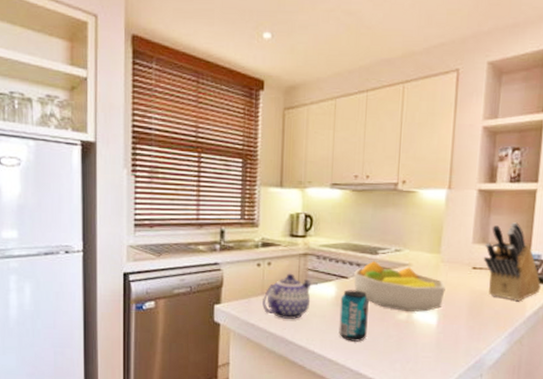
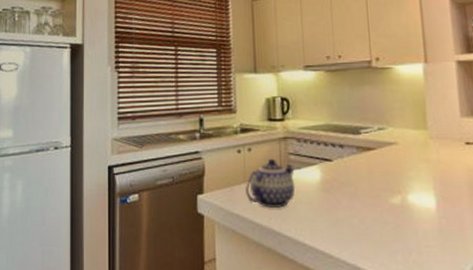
beverage can: present [339,290,369,342] -> none [326,173,360,231]
fruit bowl: present [354,260,446,312] -> none [338,140,440,194]

